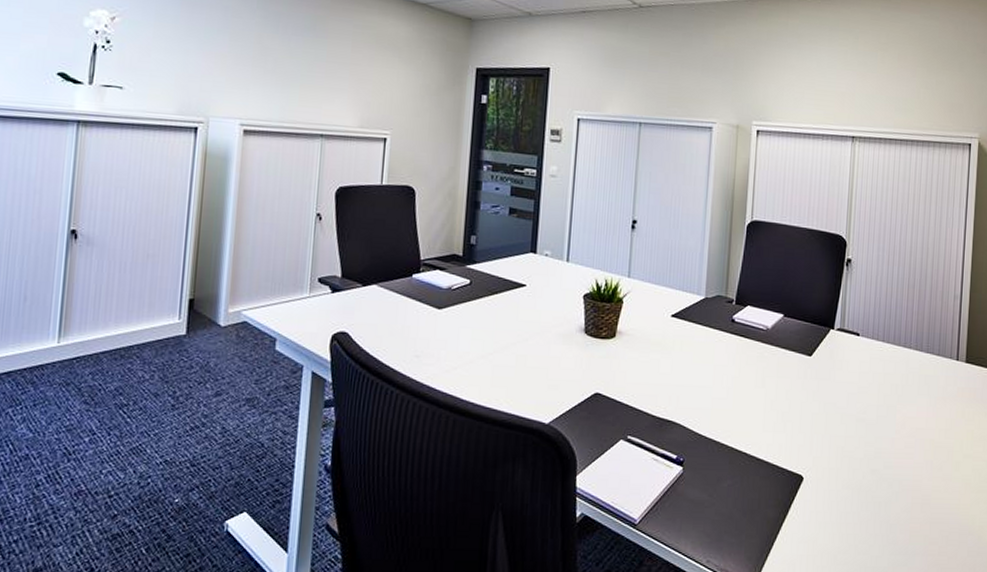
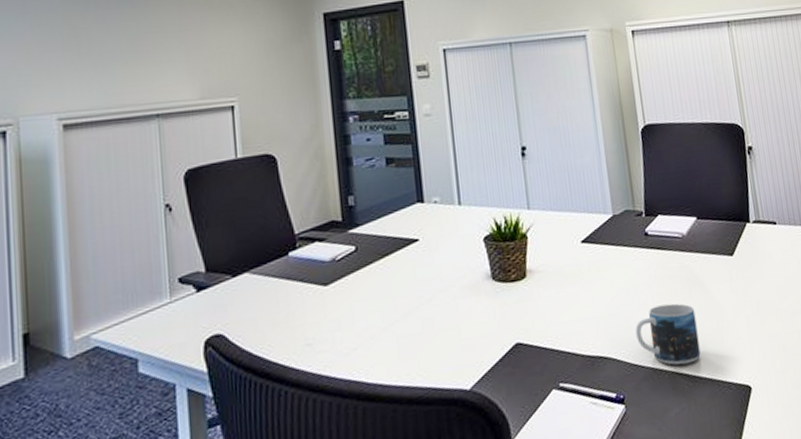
mug: none [705,387,765,444] -> present [635,303,701,365]

